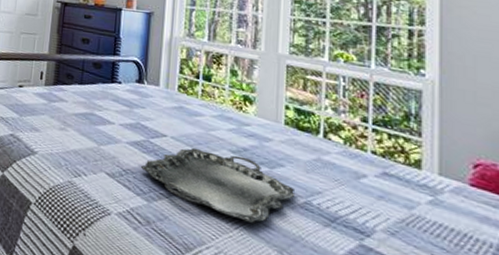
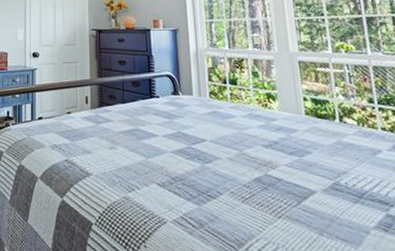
serving tray: present [141,147,296,224] -> none [188,148,325,210]

